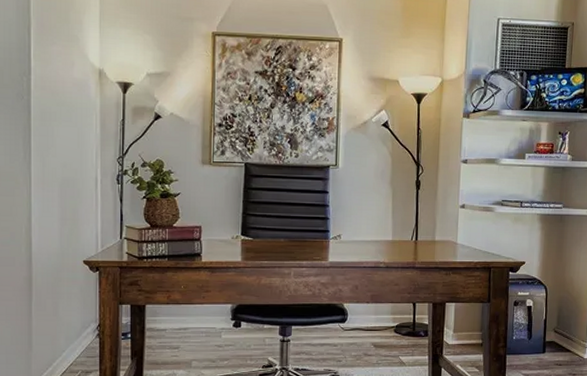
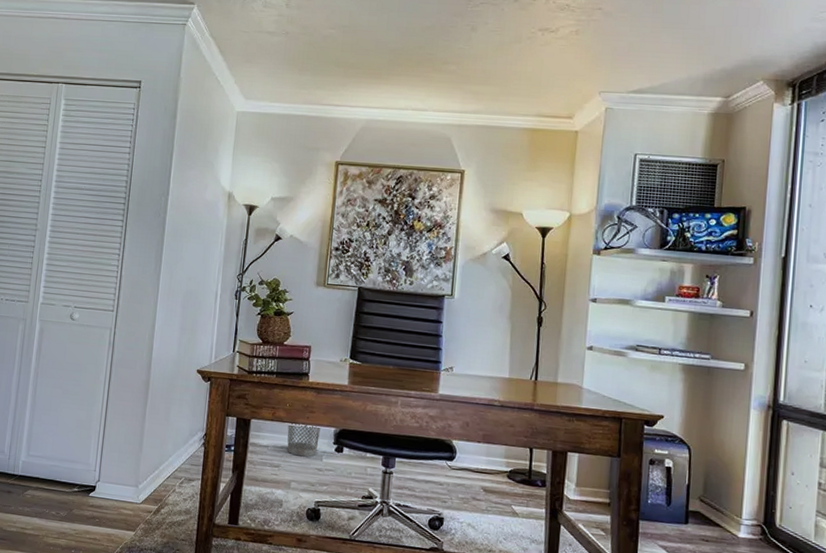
wastebasket: none [184,303,218,336] -> present [287,423,322,457]

